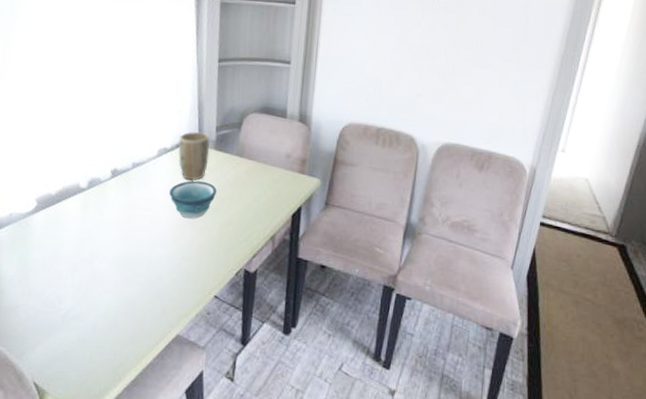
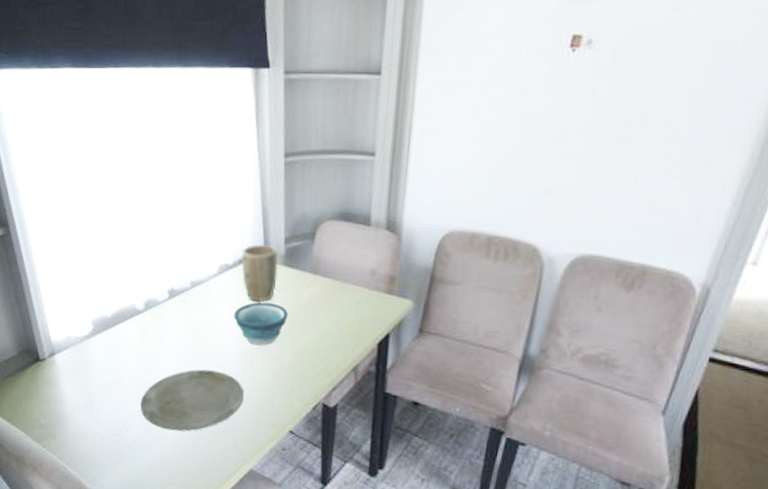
plate: none [75,241,175,301] -> present [140,369,244,432]

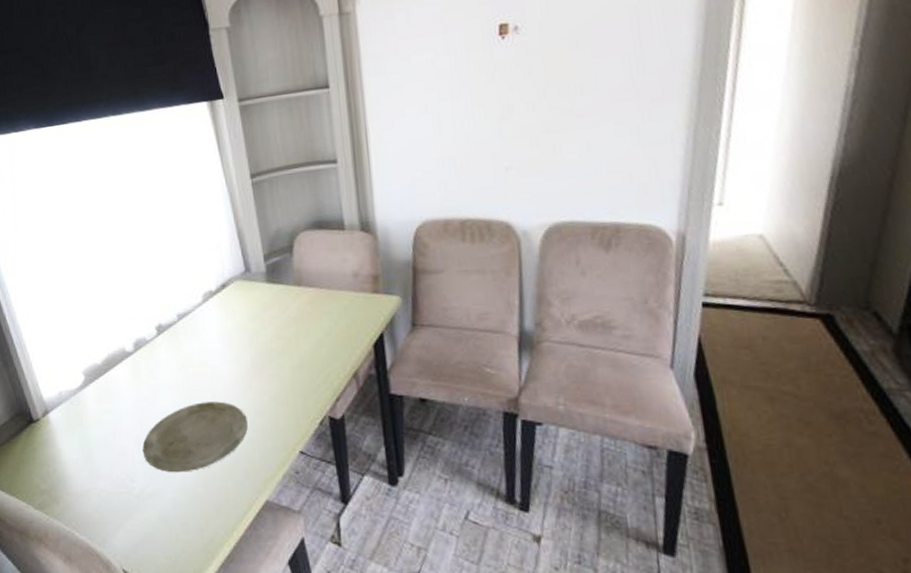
bowl: present [234,302,288,346] -> none [225,322,279,368]
plant pot: present [241,244,278,303] -> none [222,265,263,325]

